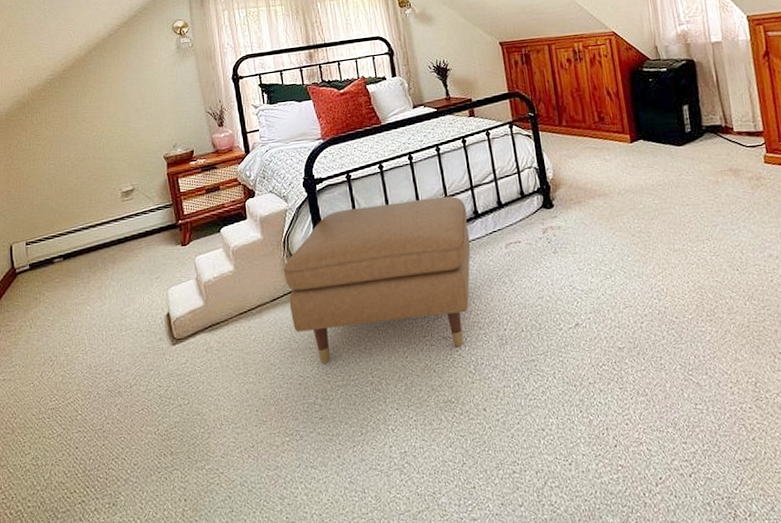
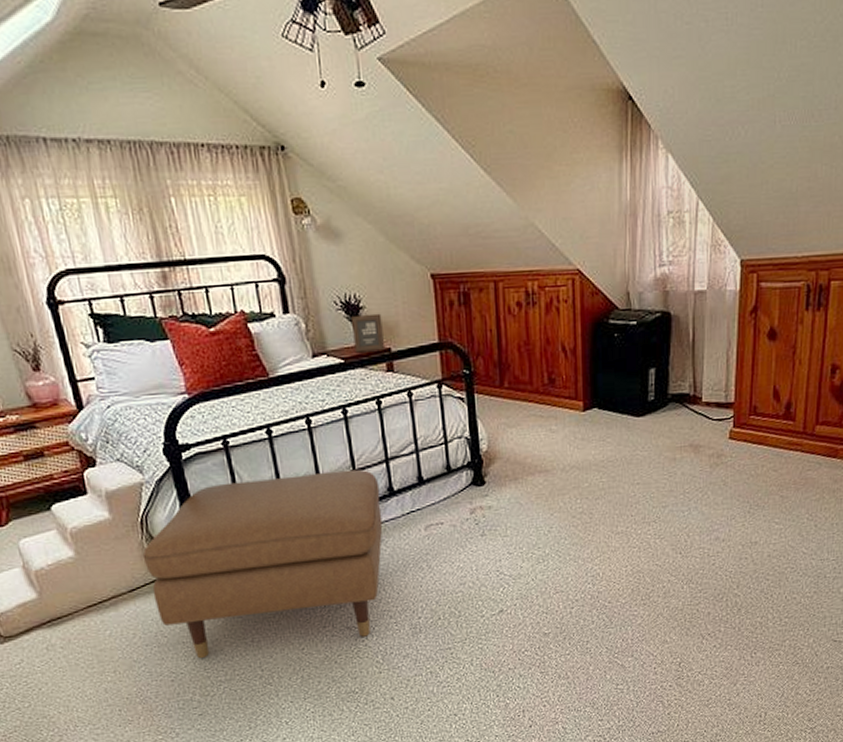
picture frame: none [442,73,467,104] -> present [352,313,384,353]

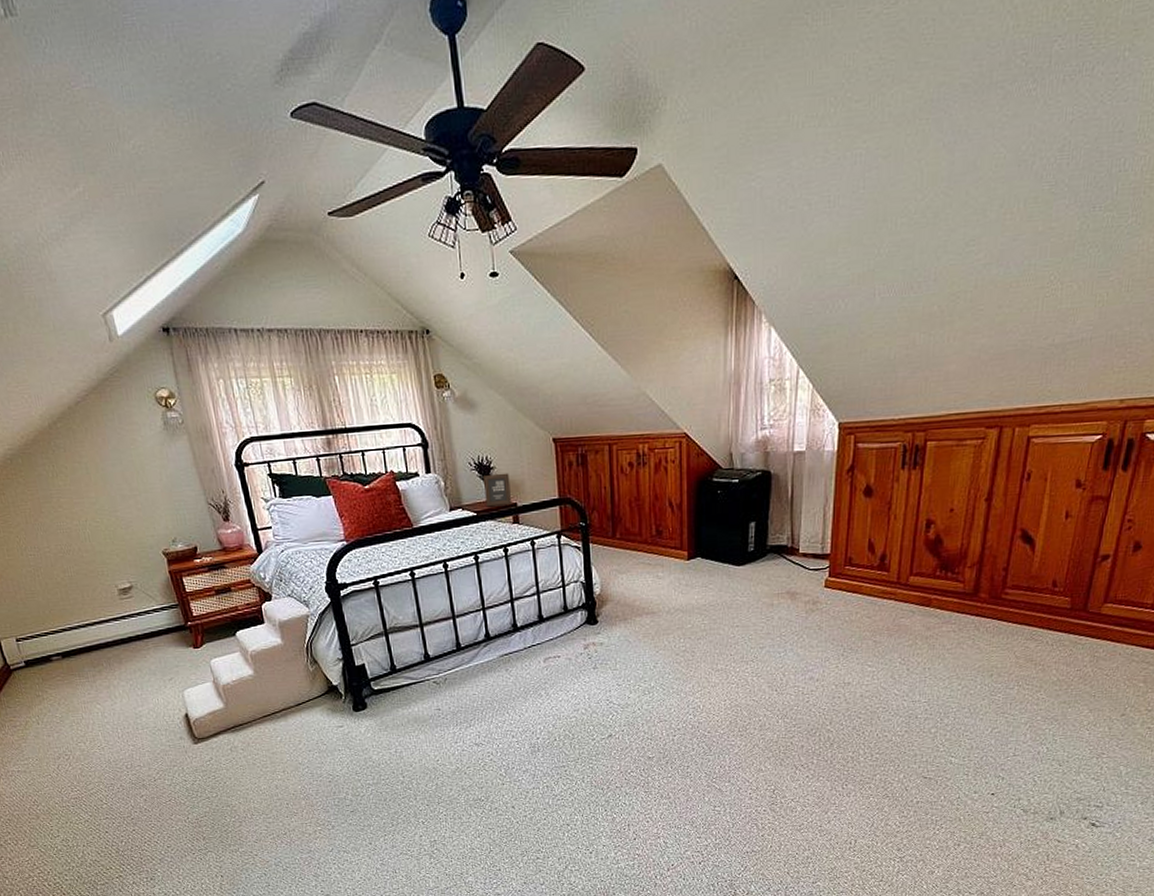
ottoman: present [142,469,383,659] -> none [307,607,508,765]

